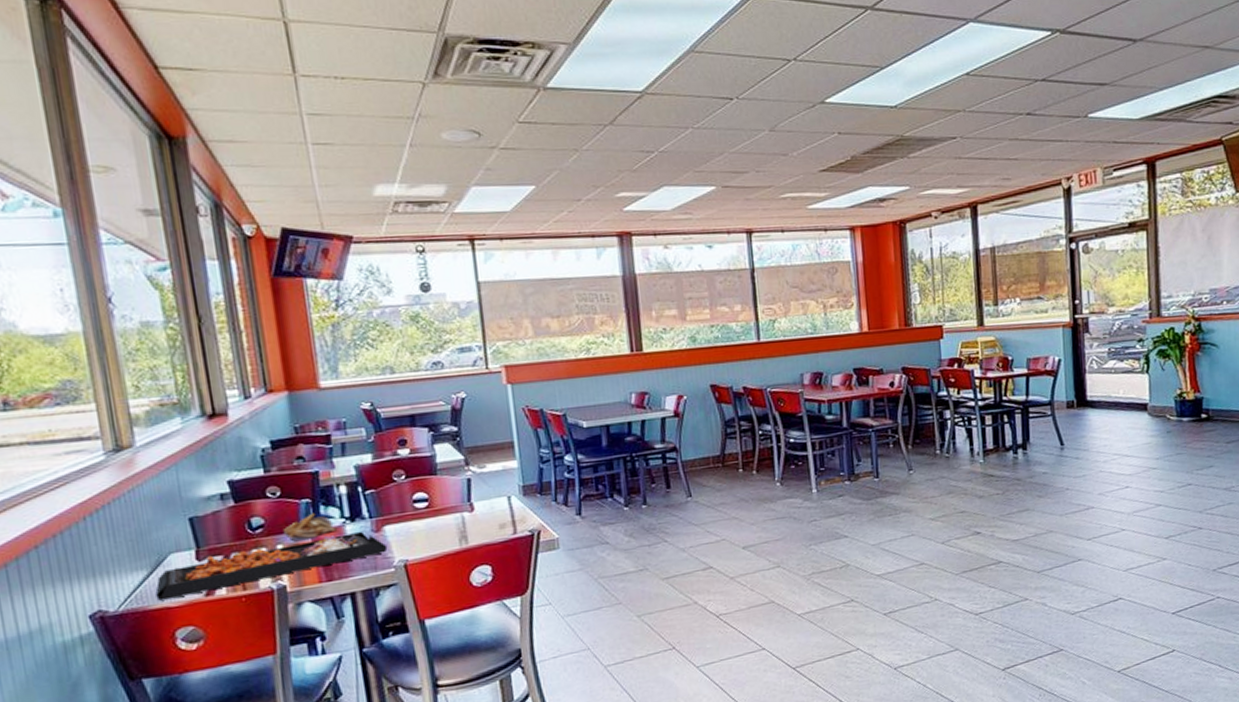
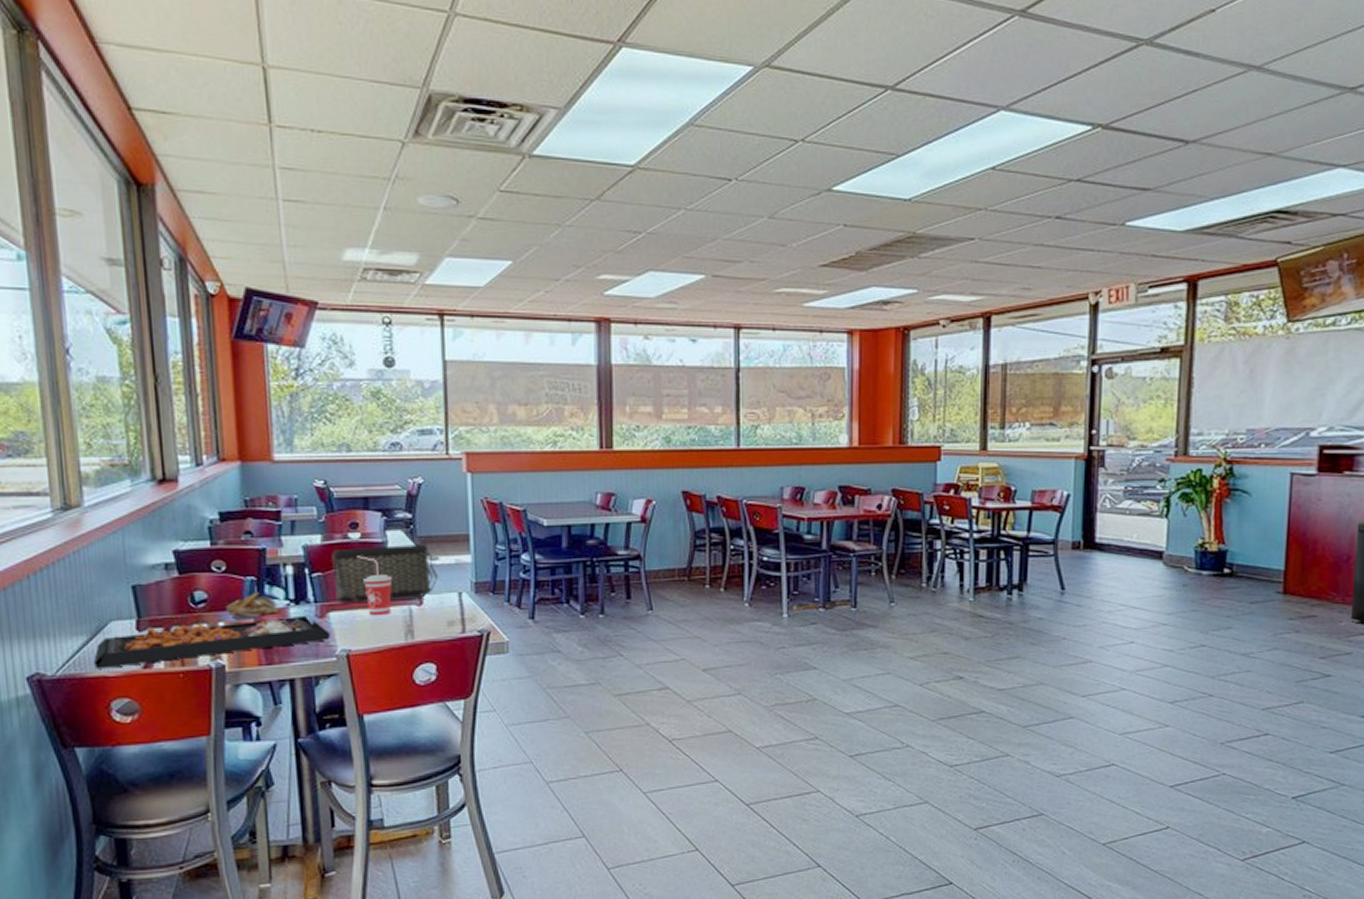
handbag: none [383,454,487,516] -> present [332,544,438,603]
beverage cup: none [407,470,444,526] -> present [357,556,393,616]

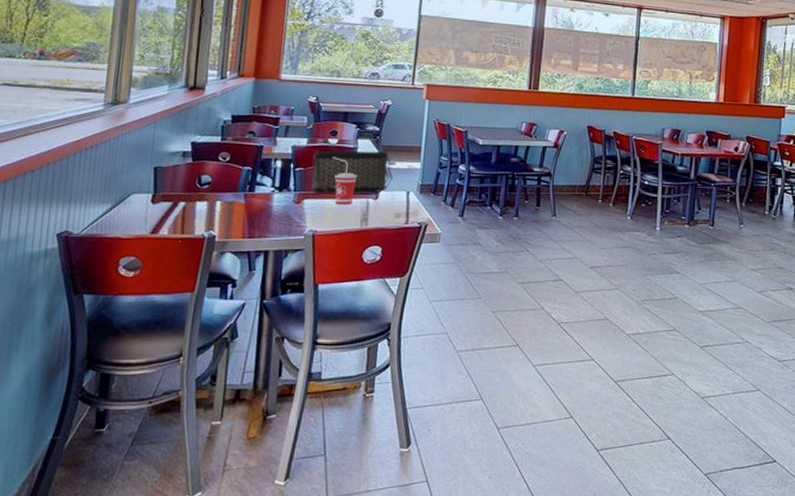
food tray: present [94,615,331,669] -> none [112,200,303,231]
french fries: present [225,591,280,620] -> none [223,179,266,201]

